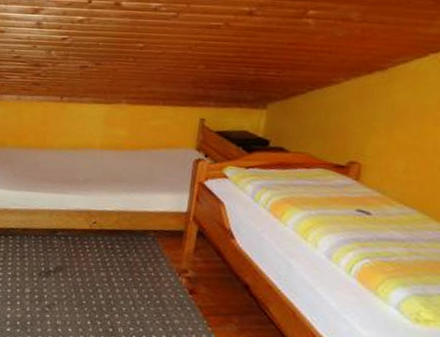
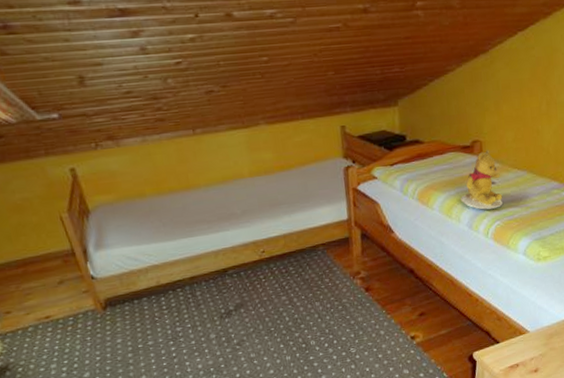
teddy bear: none [323,175,379,244] -> present [461,150,503,210]

